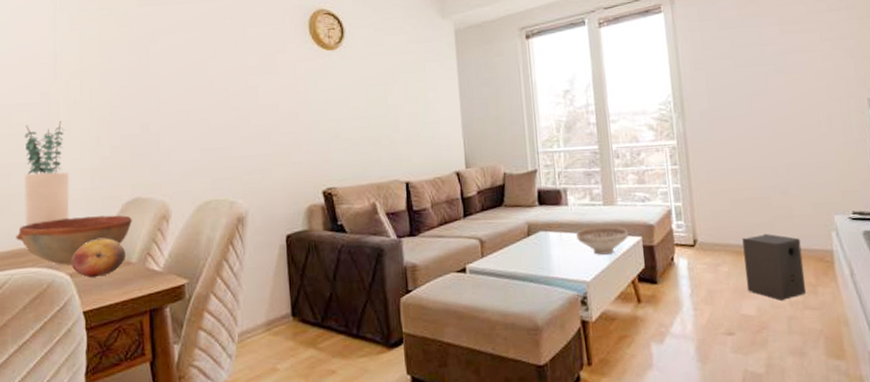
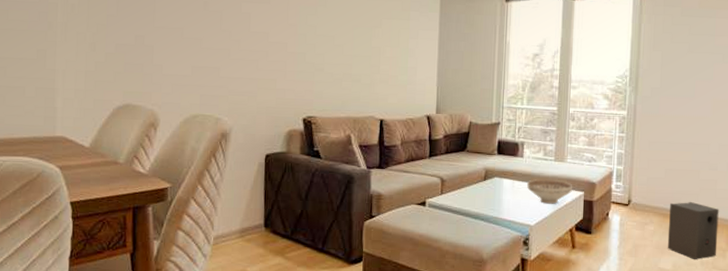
bowl: present [16,215,132,265] -> none [9,115,122,158]
vase: present [24,121,70,251] -> none [18,22,64,141]
fruit: present [72,238,126,278] -> none [62,138,114,172]

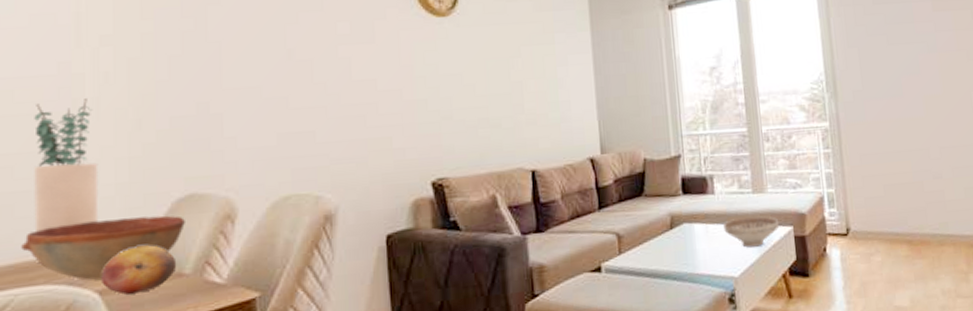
bowl: none [9,115,122,158] -> present [21,215,185,280]
vase: none [18,22,64,141] -> present [34,99,99,264]
fruit: none [62,138,114,172] -> present [101,245,177,295]
speaker: present [667,201,719,259] -> none [895,219,958,290]

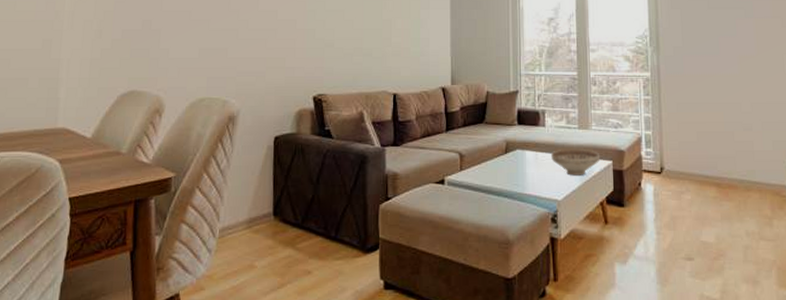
bowl: present [21,215,185,280] -> none [9,106,126,151]
vase: present [34,99,99,264] -> none [19,12,69,135]
fruit: present [101,245,177,295] -> none [62,128,117,165]

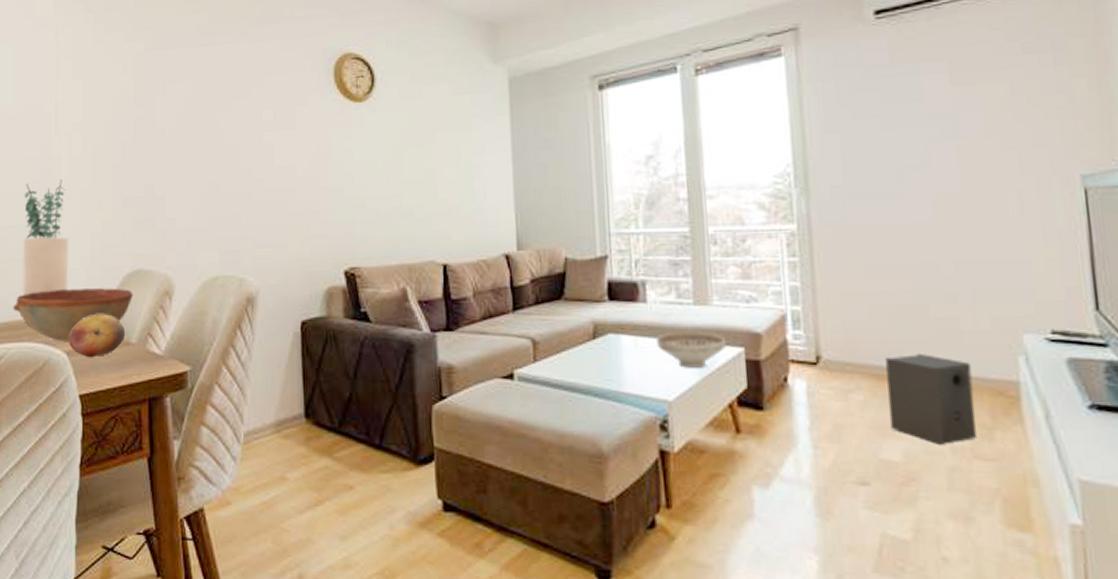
bowl: none [9,106,126,151] -> present [13,288,133,341]
vase: none [19,12,69,135] -> present [22,180,69,323]
fruit: none [62,128,117,165] -> present [69,314,126,357]
speaker: none [706,165,762,230] -> present [885,353,977,444]

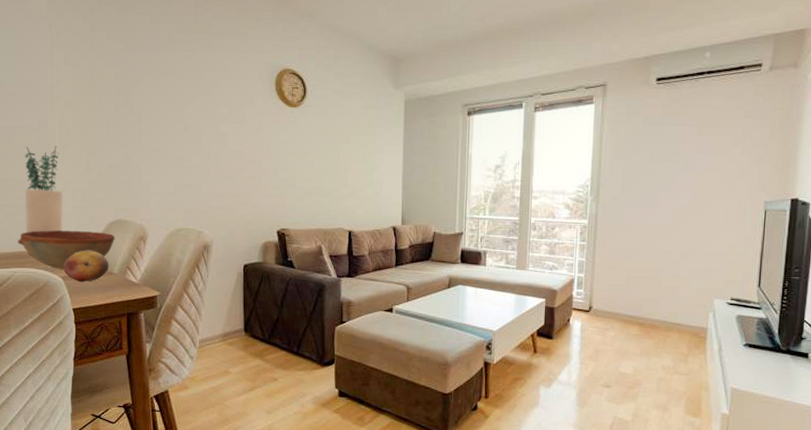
decorative bowl: present [656,332,727,368] -> none [490,287,535,310]
speaker: present [885,353,977,444] -> none [628,307,681,364]

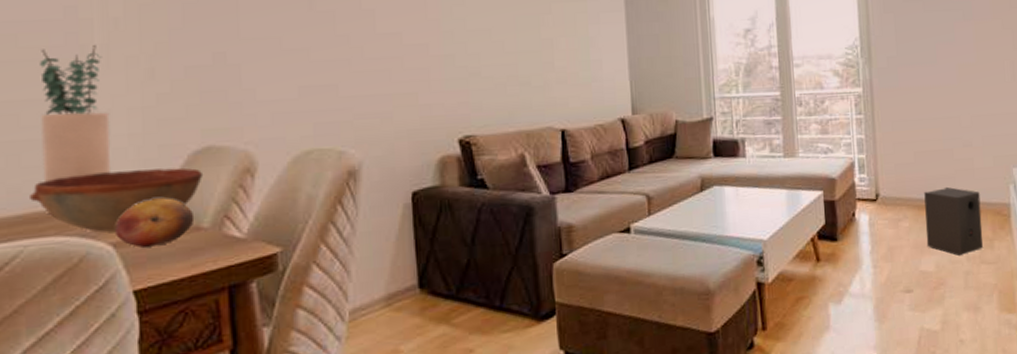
speaker: none [628,307,681,364] -> present [924,186,983,255]

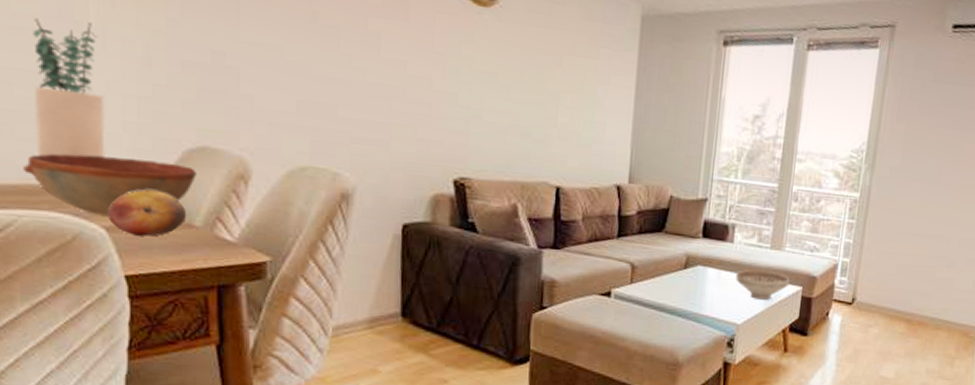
decorative bowl: none [754,180,810,211] -> present [736,270,790,300]
speaker: present [924,186,983,255] -> none [891,302,952,367]

